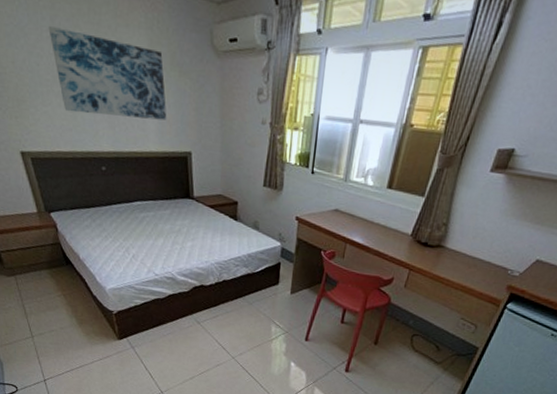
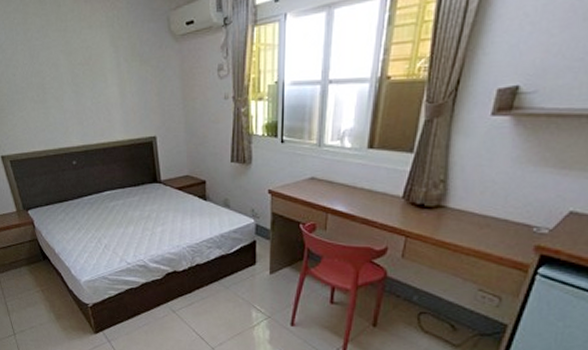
wall art: present [48,25,167,121] -> none [22,39,131,114]

